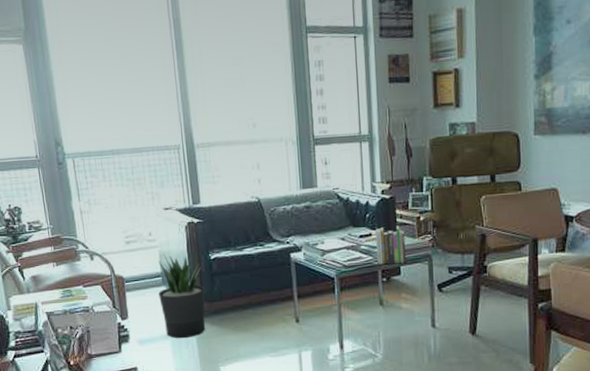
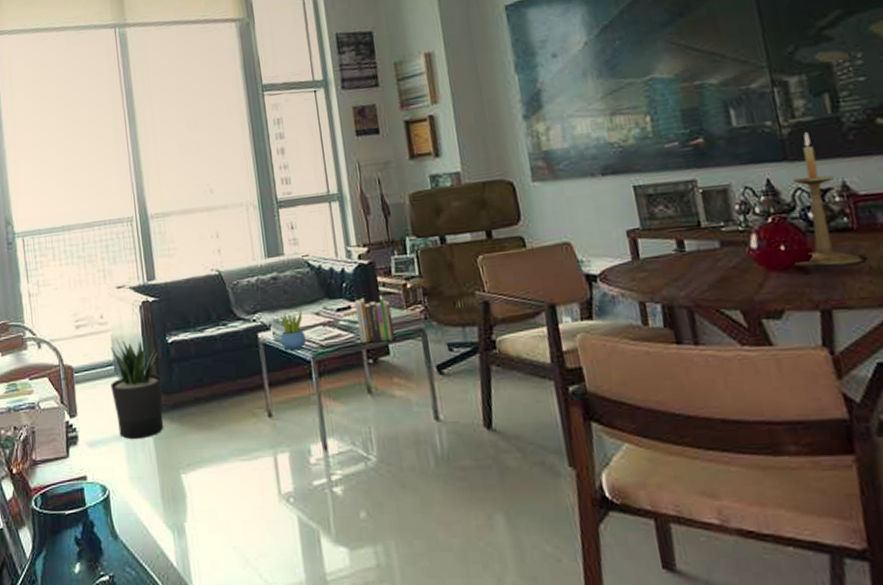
succulent plant: none [309,234,332,268] -> present [278,309,307,350]

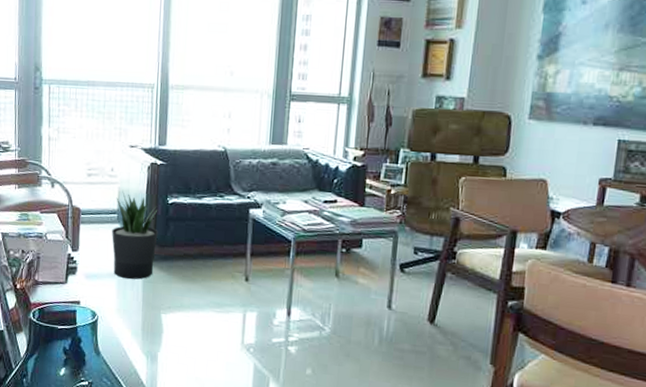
succulent plant: present [278,309,307,350] -> none [268,195,293,229]
books: present [355,295,395,344] -> none [339,195,373,237]

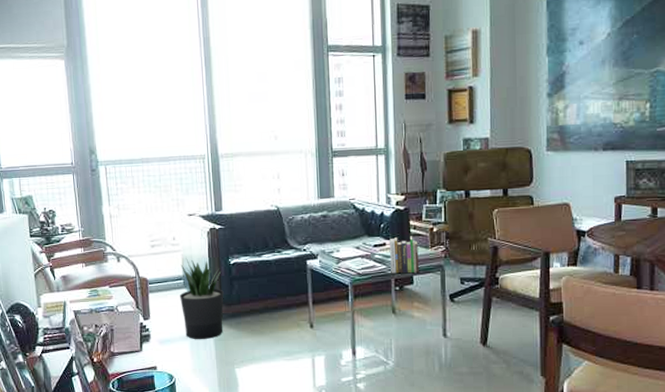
books: none [339,195,373,237] -> present [390,236,419,274]

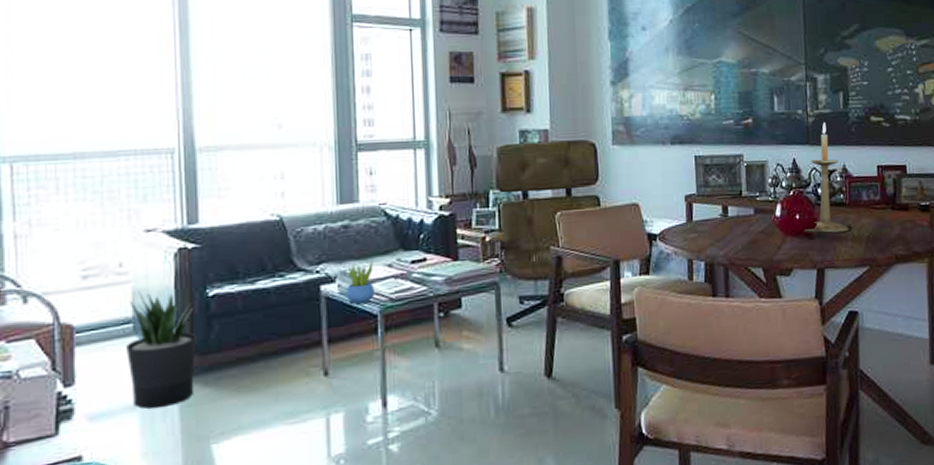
succulent plant: none [325,243,347,276] -> present [345,260,376,304]
books: present [390,236,419,274] -> none [431,247,469,297]

